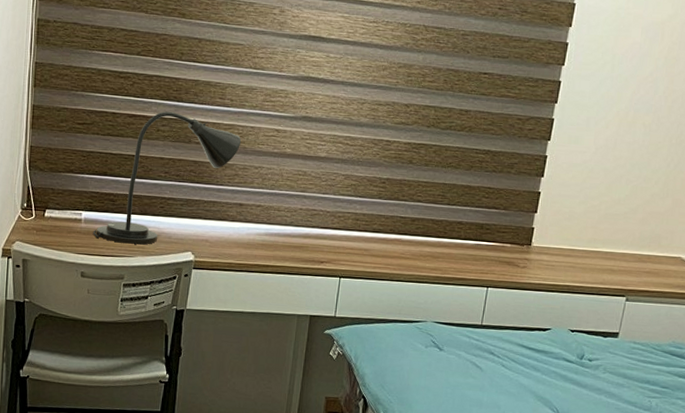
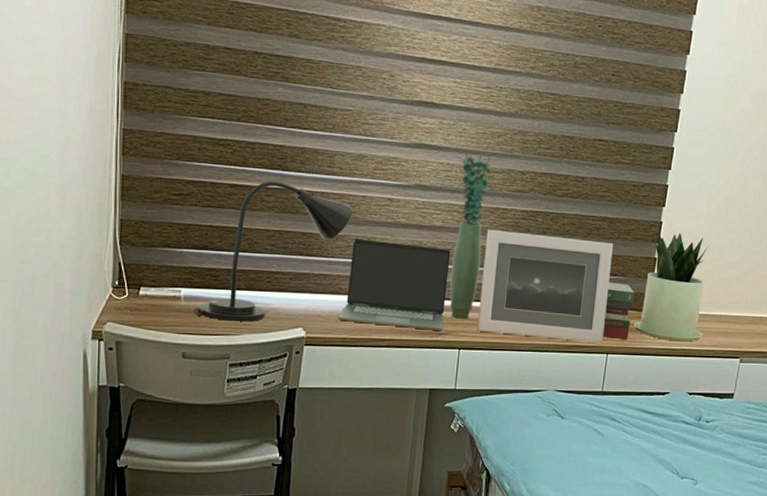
laptop: none [225,168,334,259] -> present [338,239,451,331]
vase: none [332,83,376,248] -> present [449,150,491,319]
picture frame: none [358,160,496,277] -> present [477,229,613,344]
books: none [483,215,517,274] -> present [603,282,634,340]
planter: none [515,166,597,278] -> present [633,232,710,342]

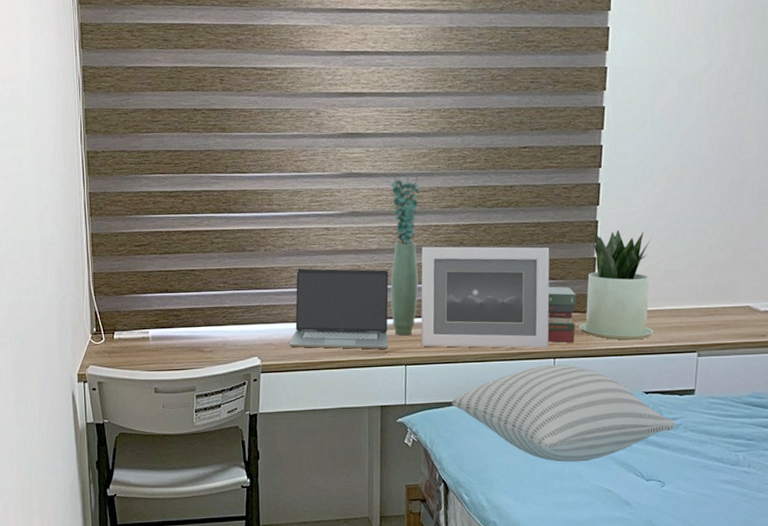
desk lamp: present [193,180,353,322] -> none [161,223,294,356]
pillow: none [502,359,712,457] -> present [452,364,674,462]

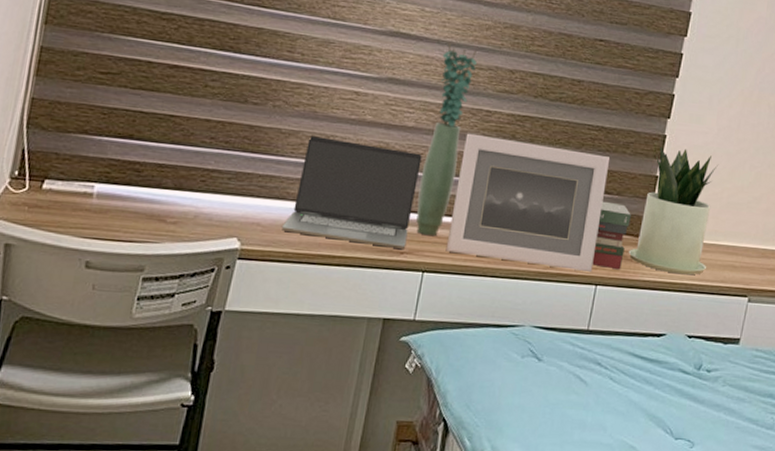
pillow: present [452,364,674,462] -> none [470,291,714,411]

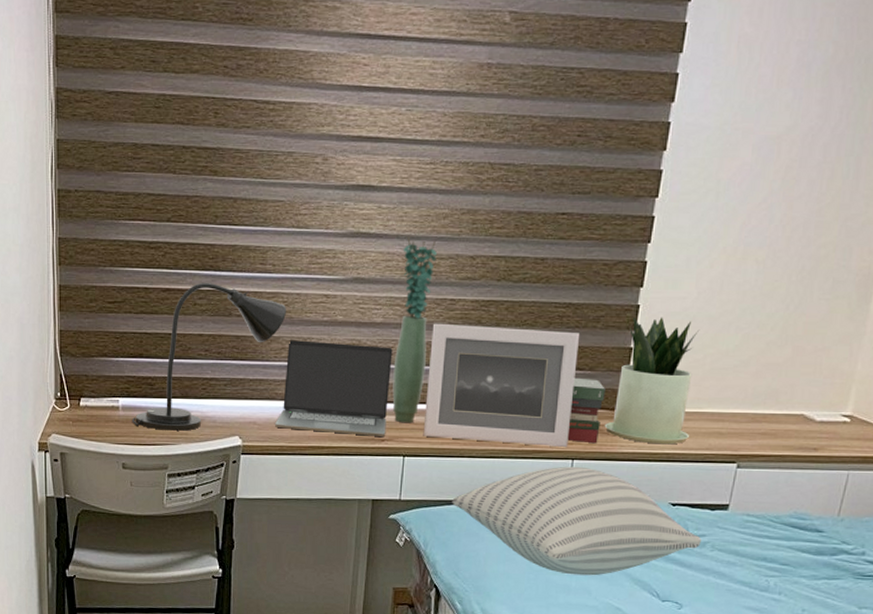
desk lamp: none [106,63,312,228] -> present [132,282,287,431]
pillow: none [470,291,714,411] -> present [452,466,701,576]

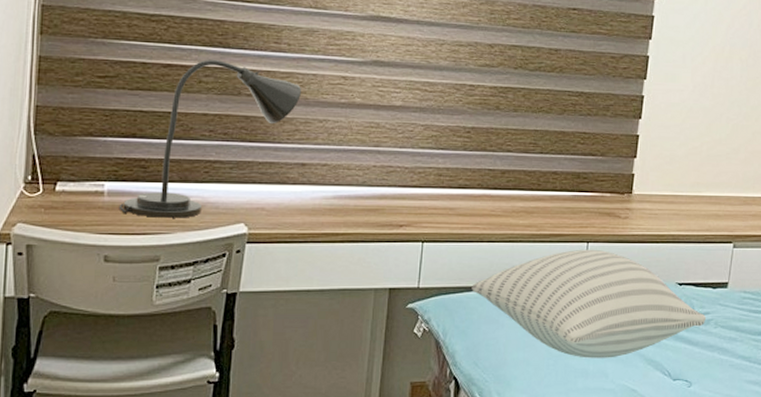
laptop: present [275,340,393,437] -> none [285,122,412,222]
vase: present [392,236,437,423] -> none [411,22,456,208]
picture frame: present [423,323,579,448] -> none [442,108,591,231]
books: present [567,377,605,444] -> none [582,163,616,227]
planter: present [604,317,700,445] -> none [616,107,697,227]

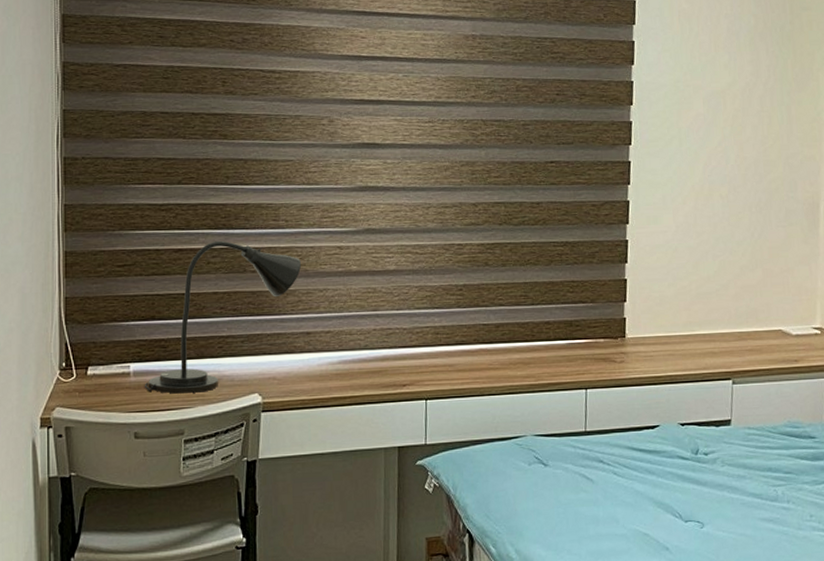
pillow: present [471,249,706,358] -> none [477,395,712,505]

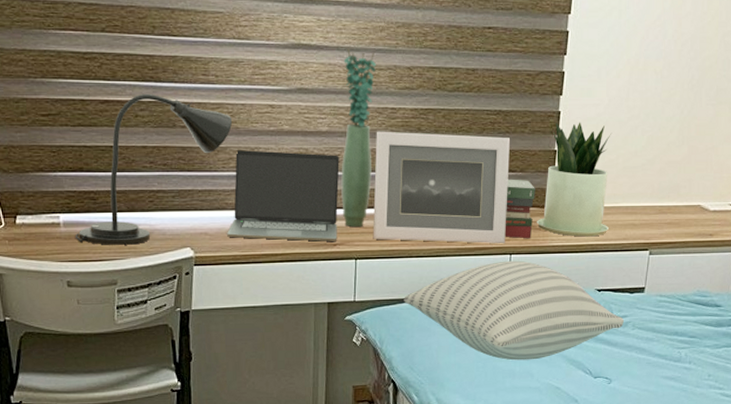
laptop: none [295,291,408,383] -> present [227,150,340,242]
vase: none [409,188,442,367] -> present [341,48,376,228]
picture frame: none [442,267,580,379] -> present [372,131,510,244]
pillow: none [477,395,712,505] -> present [404,260,624,361]
books: none [578,310,608,372] -> present [505,179,535,239]
planter: none [611,249,687,368] -> present [536,122,612,237]

